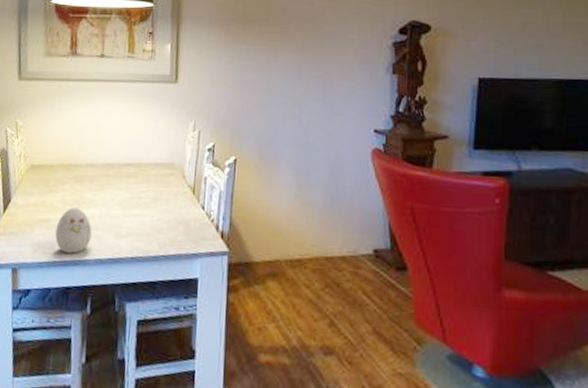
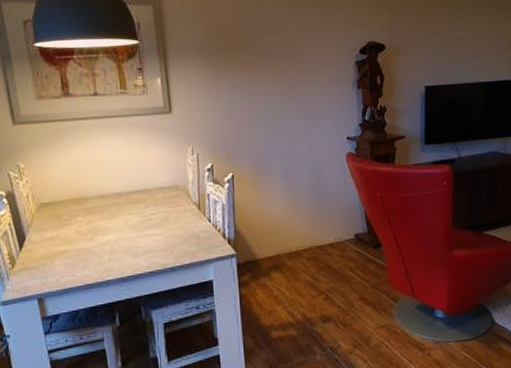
decorative egg: present [55,207,92,254] -> none [75,236,111,278]

